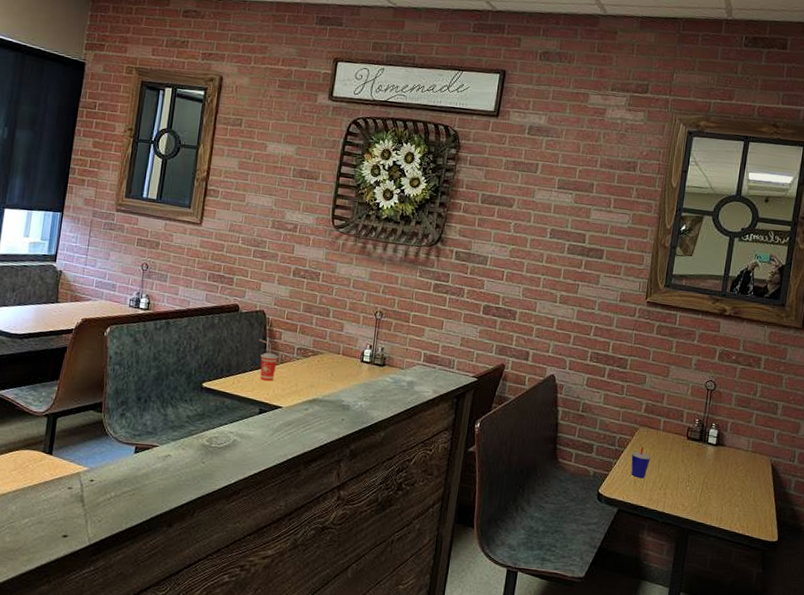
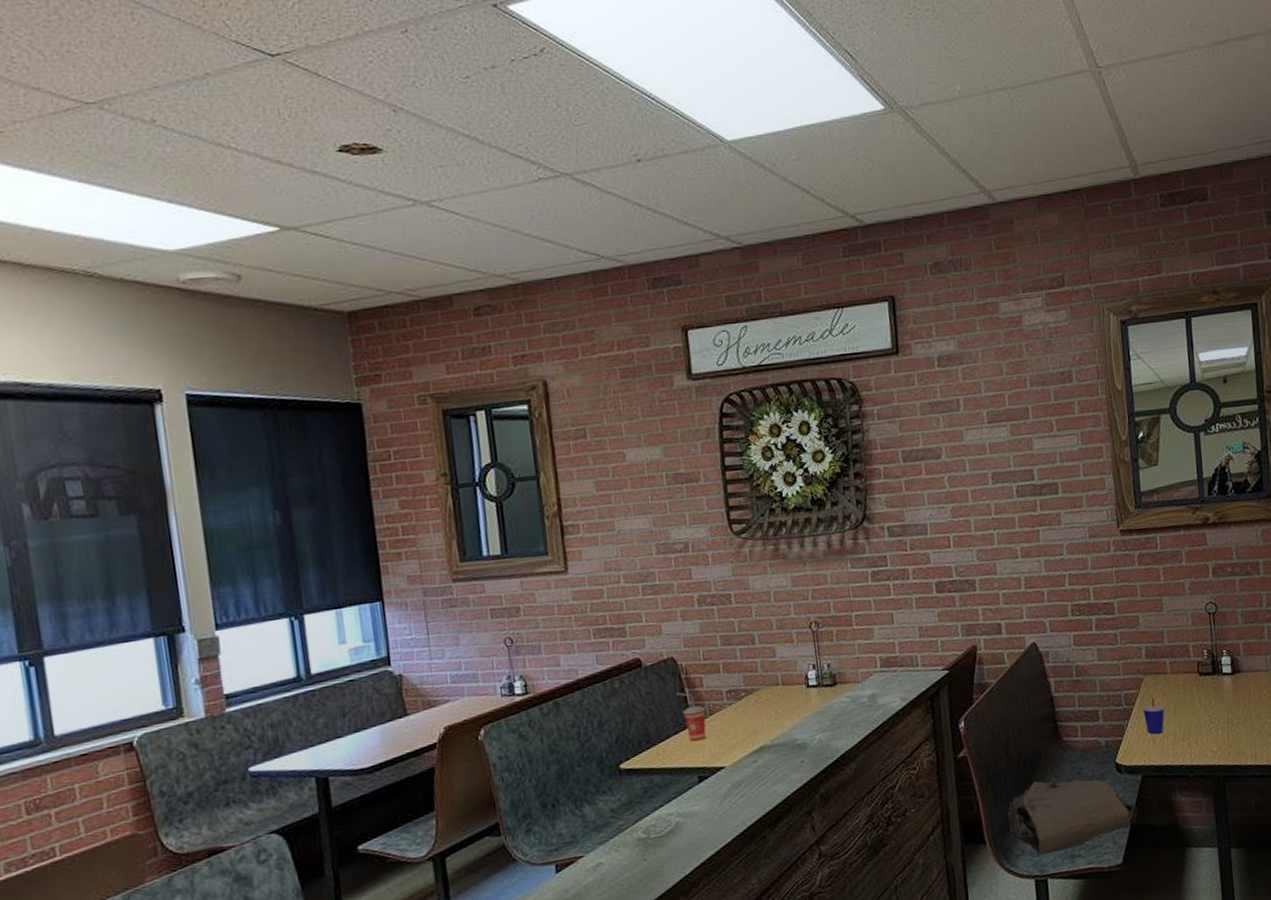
bag: none [495,488,608,552] -> present [1008,778,1138,856]

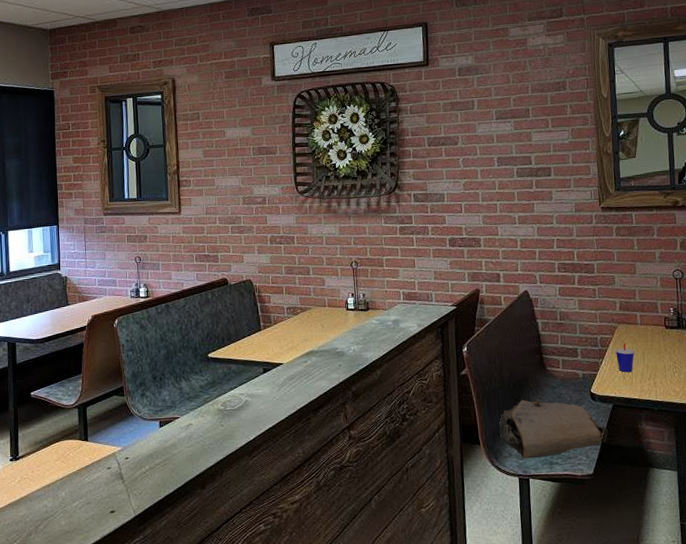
beverage cup: present [676,692,707,742] -> none [251,305,272,343]

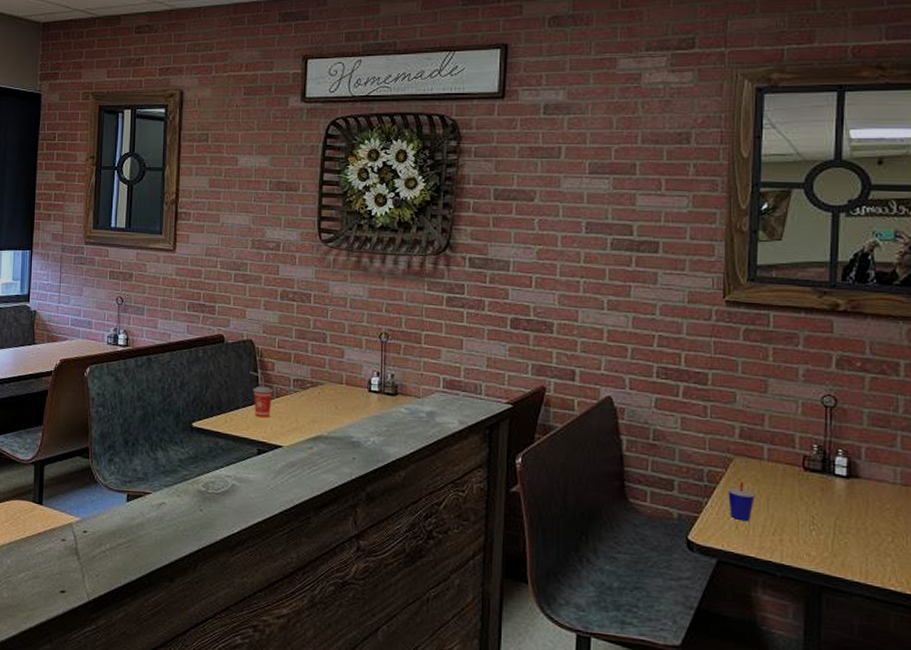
beverage cup: none [251,305,272,343] -> present [249,371,274,418]
bag: present [499,399,608,459] -> none [555,535,707,614]

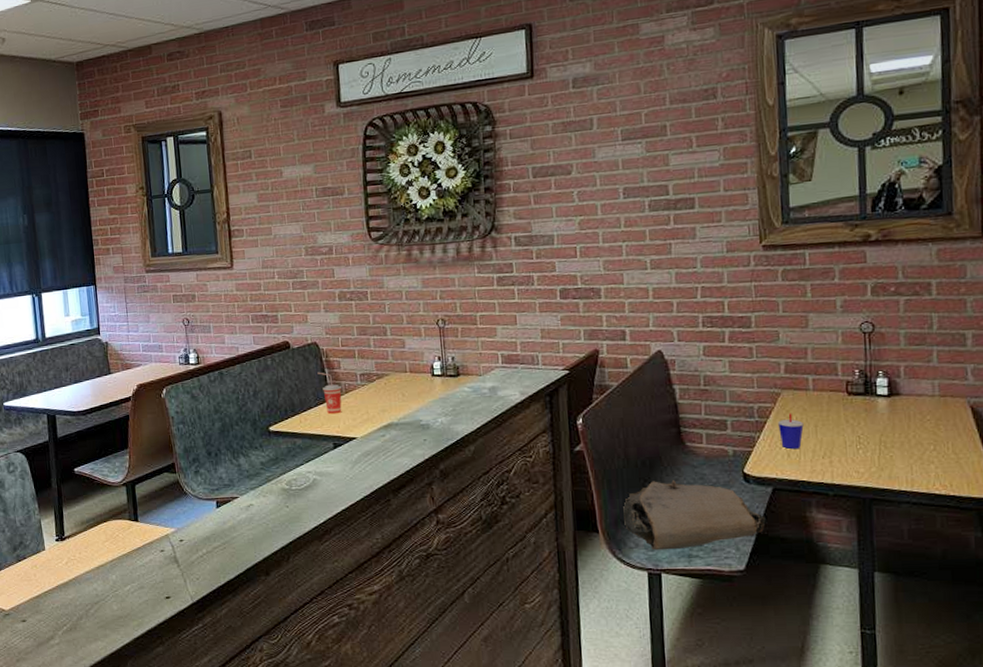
bag: none [555,535,707,614] -> present [623,480,766,551]

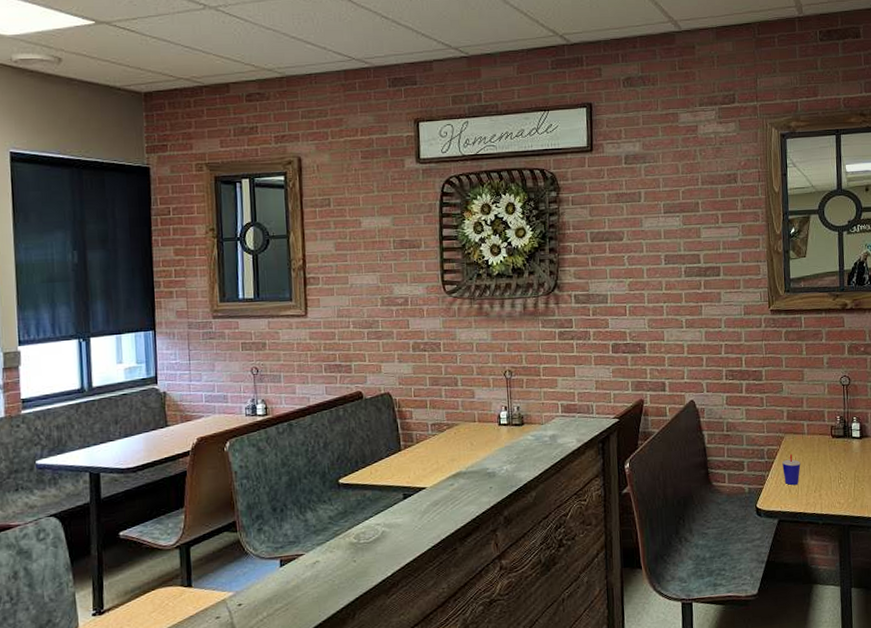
beverage cup: present [317,372,342,414] -> none [389,422,414,465]
bag: present [623,480,766,551] -> none [662,516,773,582]

